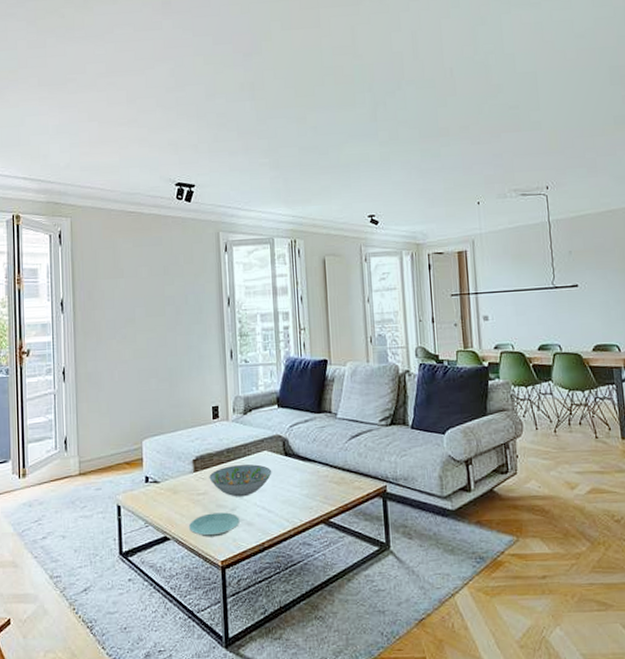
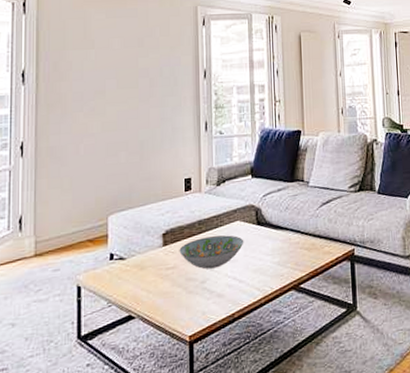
plate: present [188,512,240,537] -> none [155,285,210,313]

